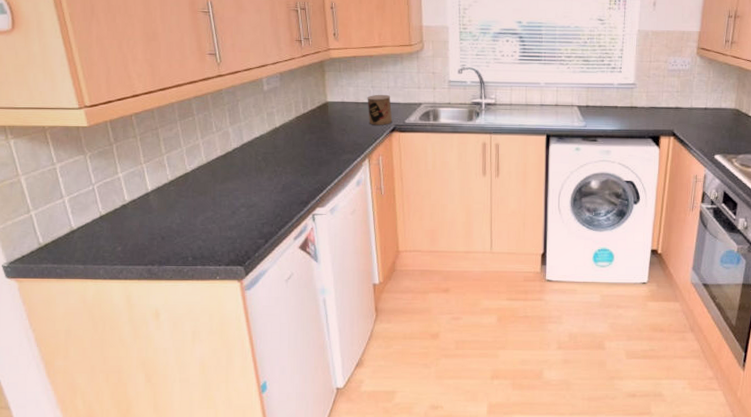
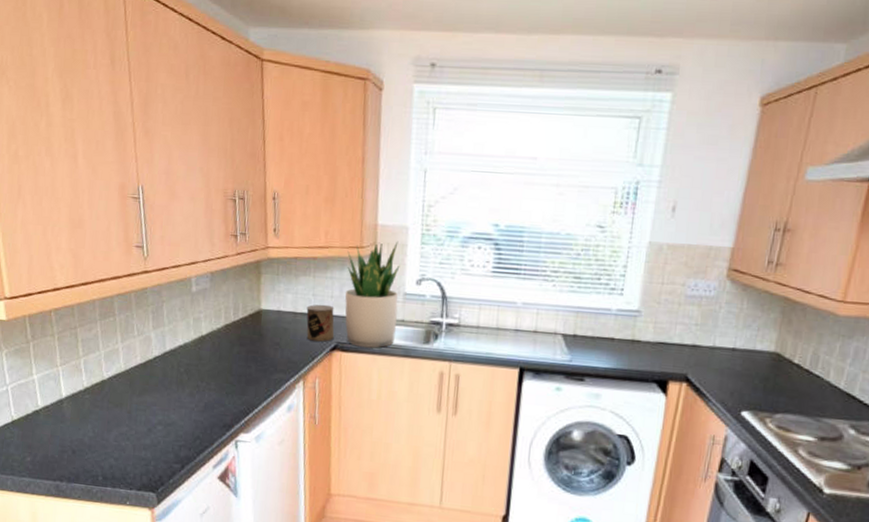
planter: none [398,39,444,127] -> present [345,241,400,348]

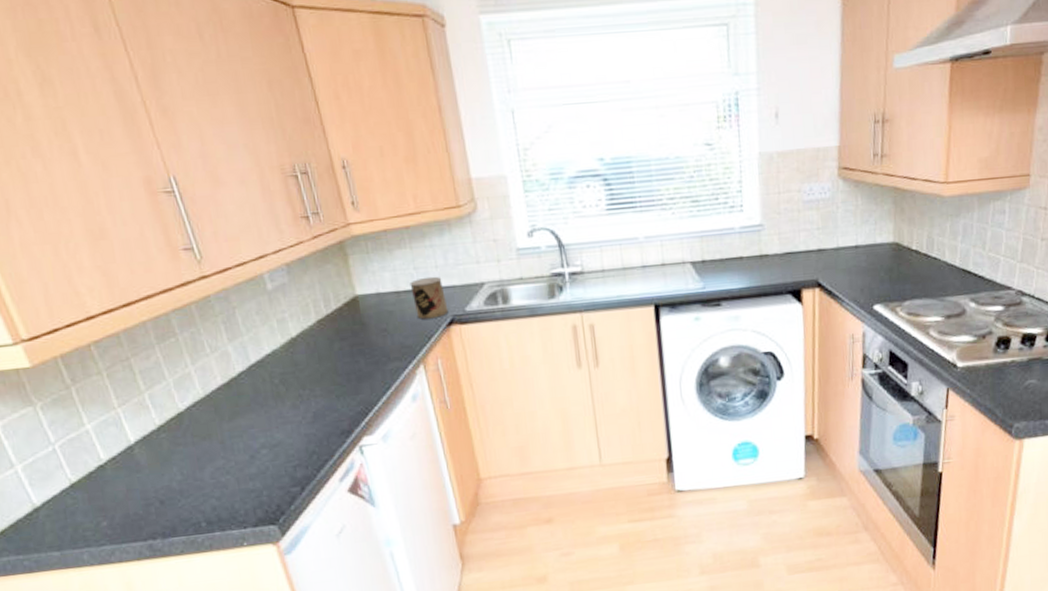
planter: present [345,241,400,348] -> none [443,193,517,316]

